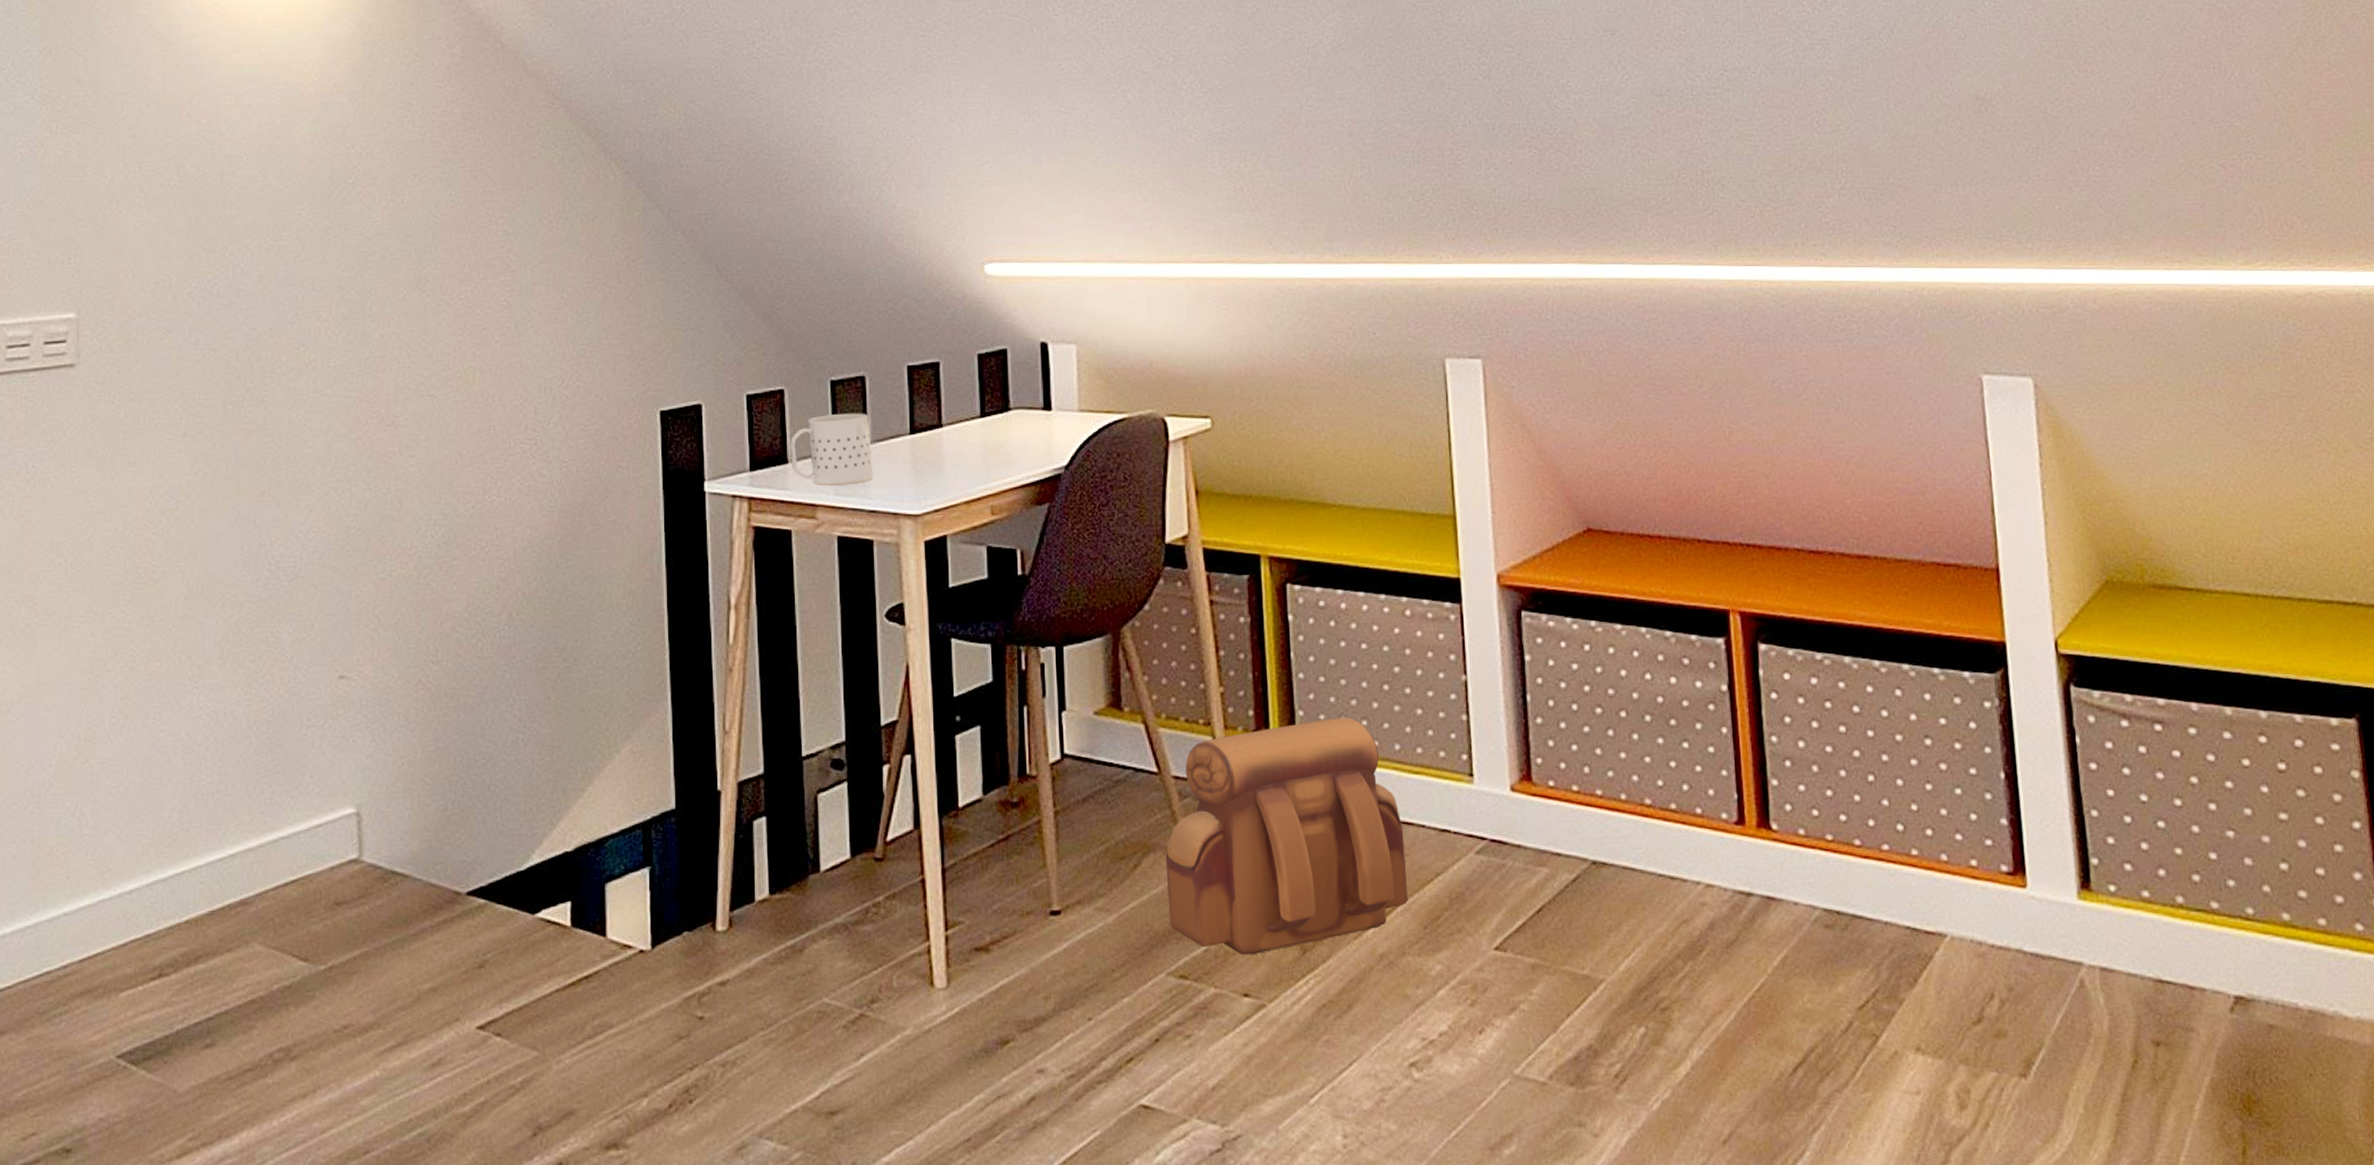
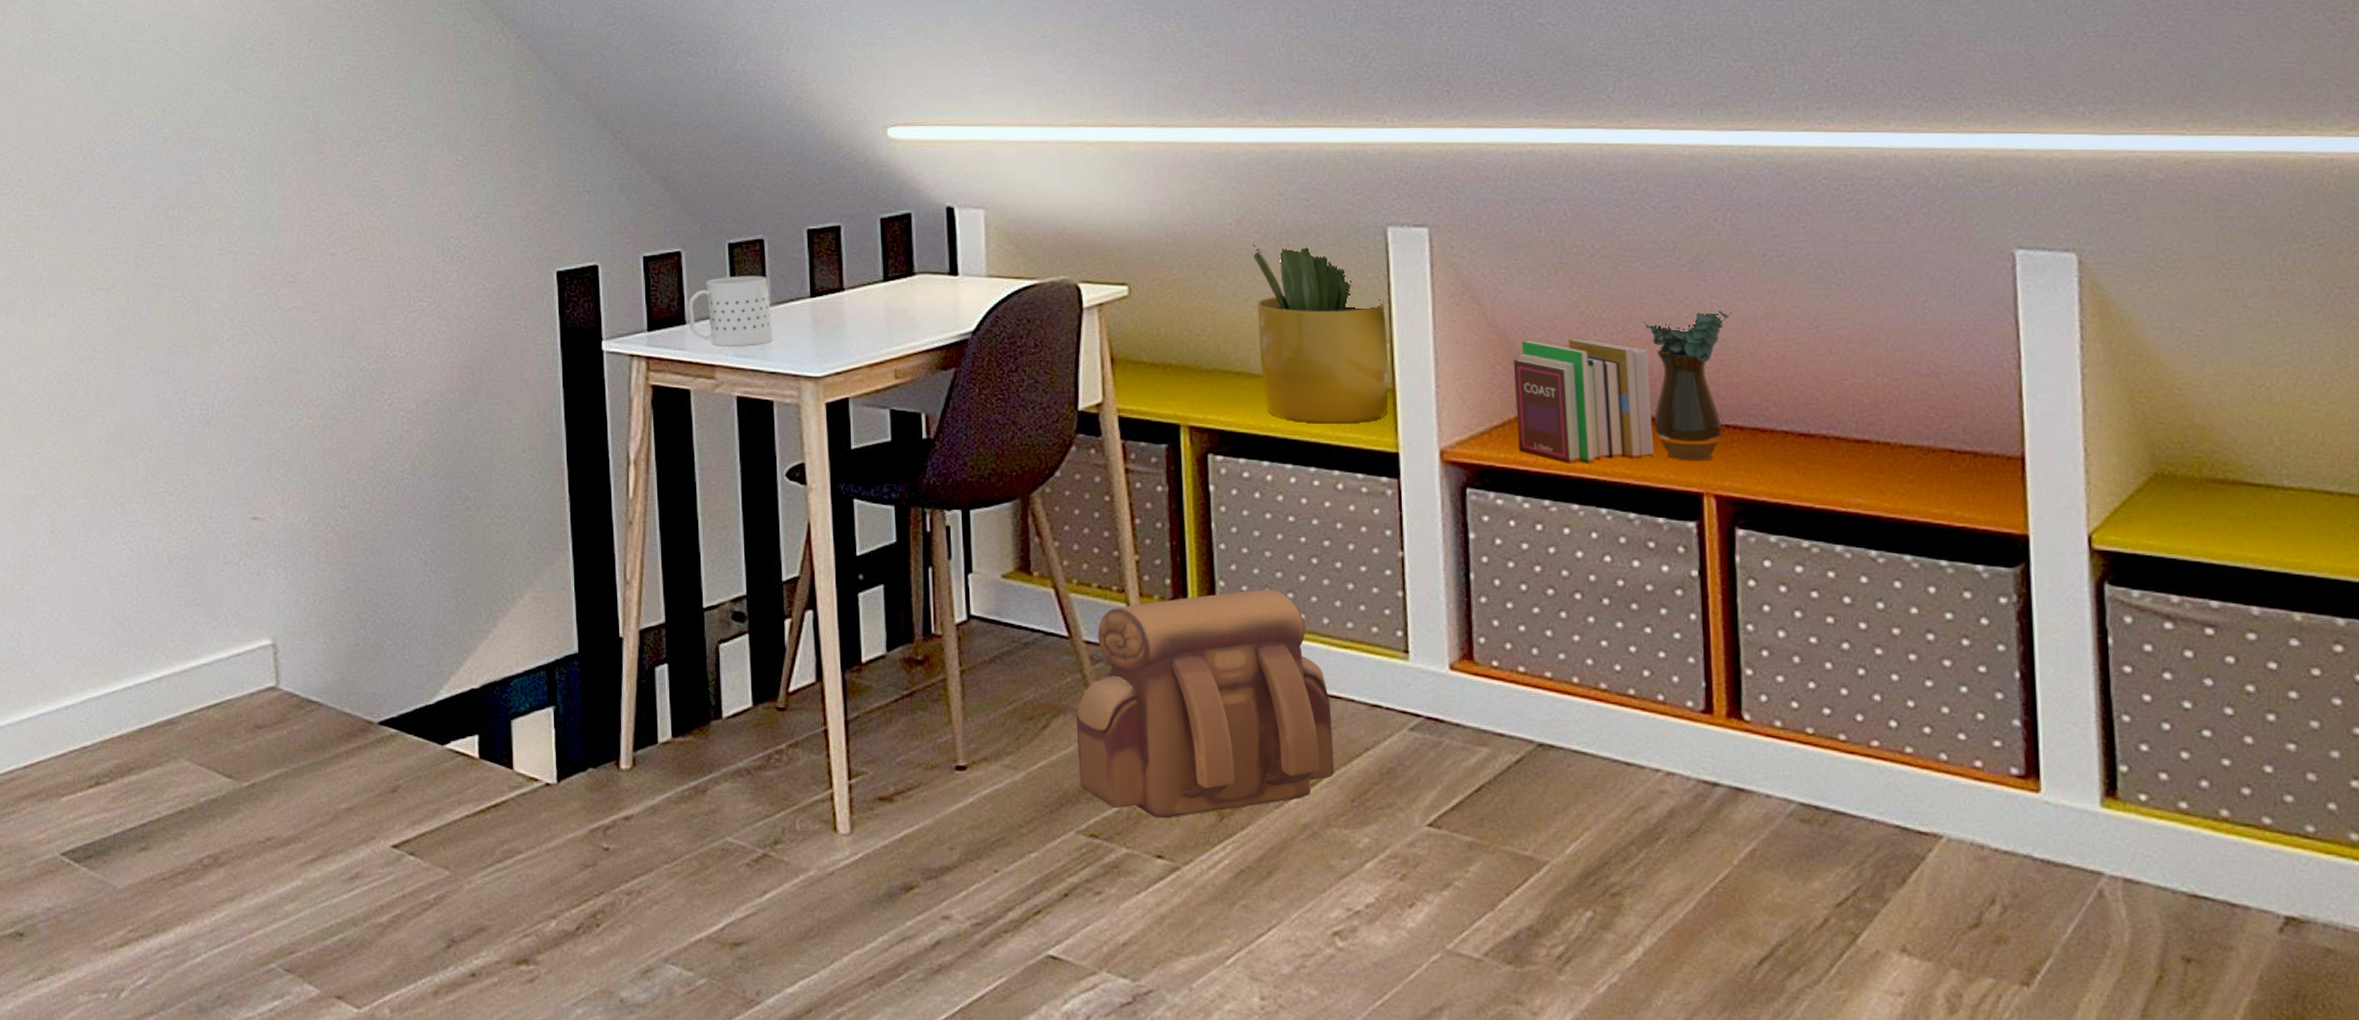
planter: none [1324,376,1450,551] -> present [1252,244,1389,424]
books: none [1559,464,1686,586] -> present [1513,338,1655,465]
vase: none [1673,436,1748,580] -> present [1645,311,1732,462]

